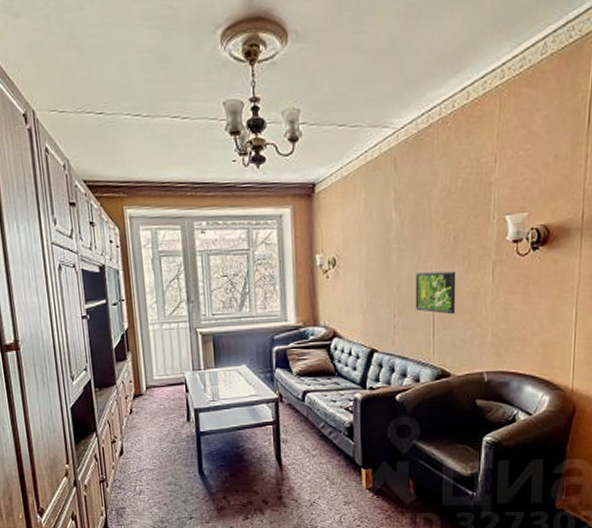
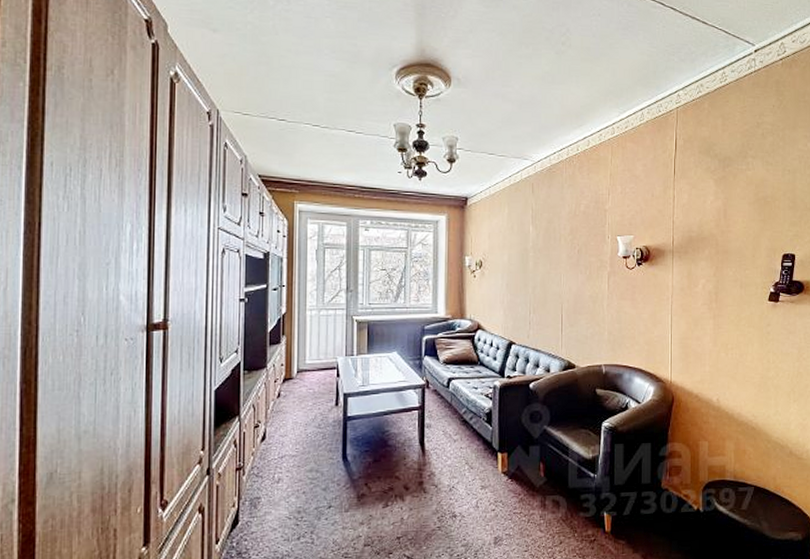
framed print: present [415,271,456,315] -> none [547,278,580,314]

